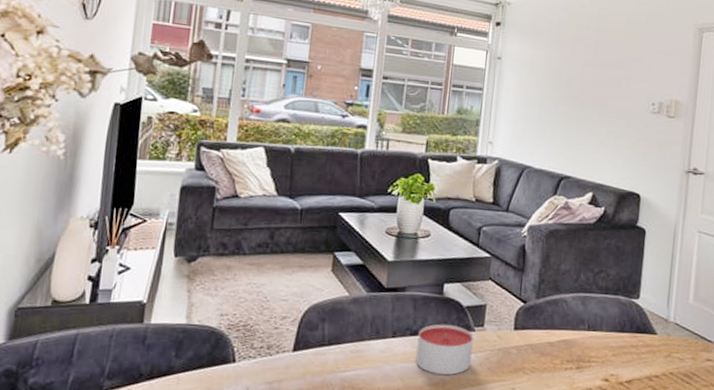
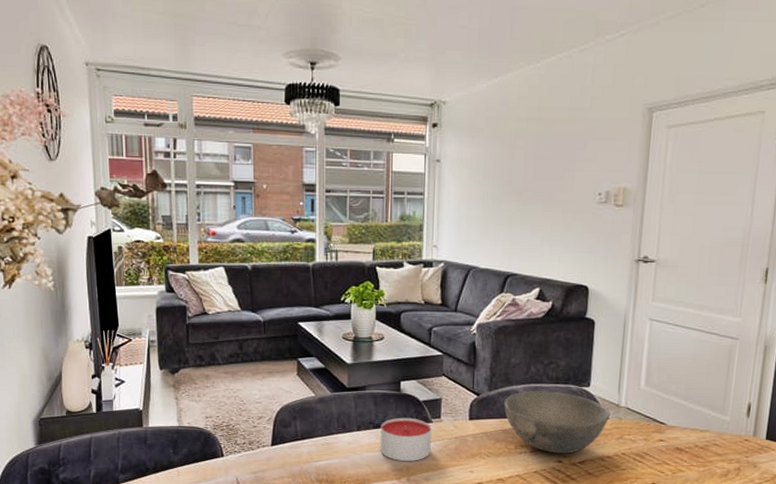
bowl: none [551,300,659,372] -> present [504,391,610,454]

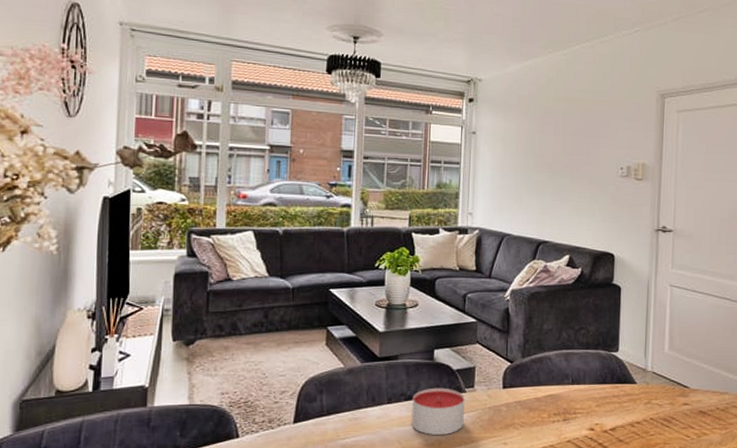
bowl: present [504,391,610,454] -> none [537,357,638,421]

